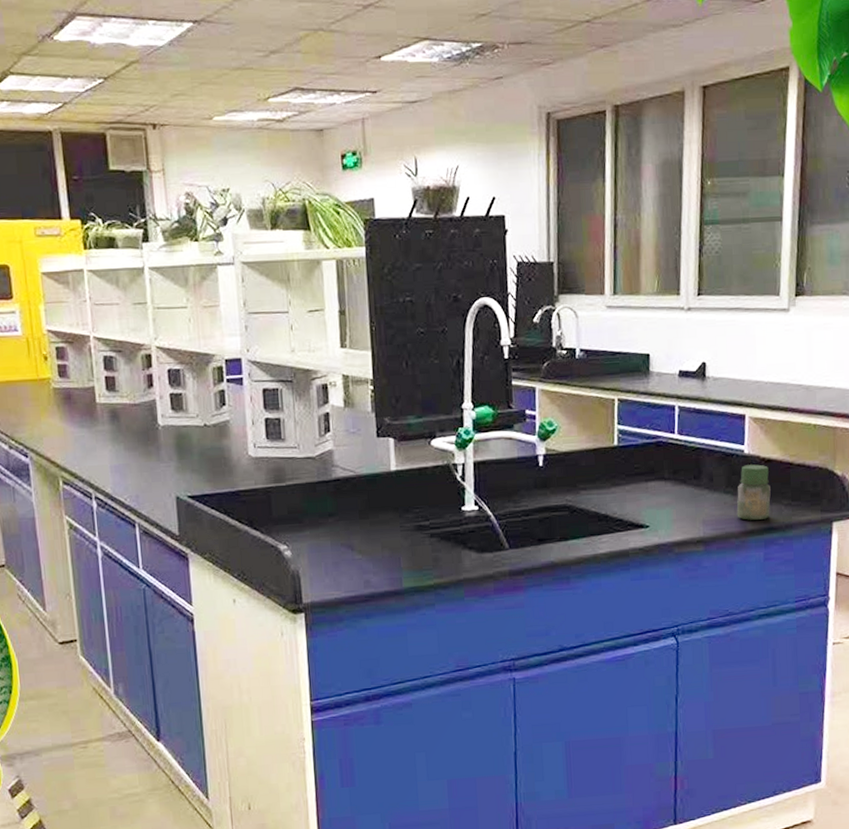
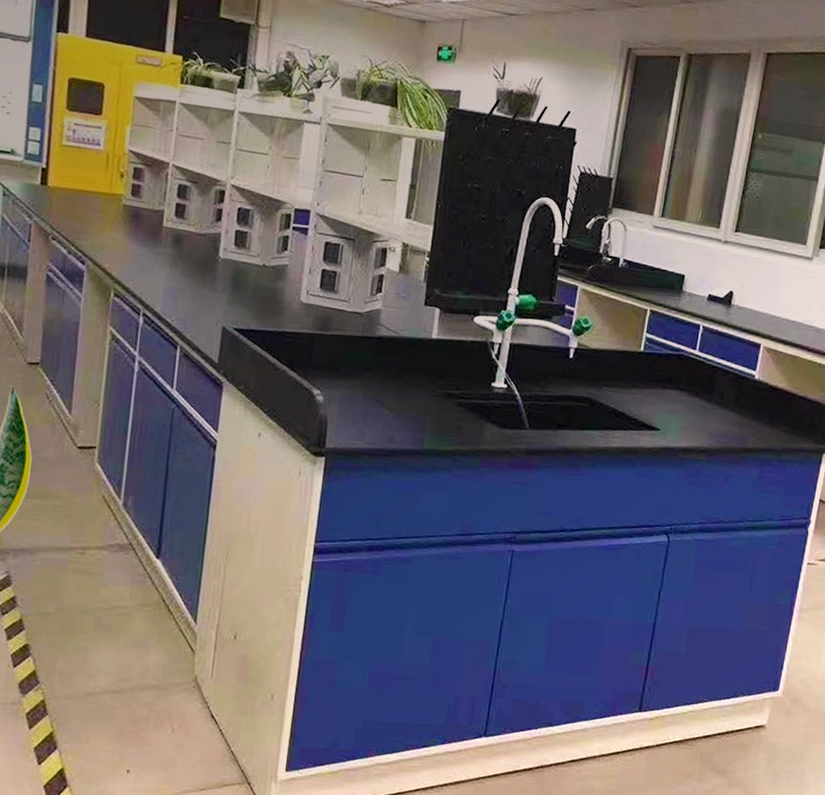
jar: present [736,464,771,521] -> none [739,389,774,441]

